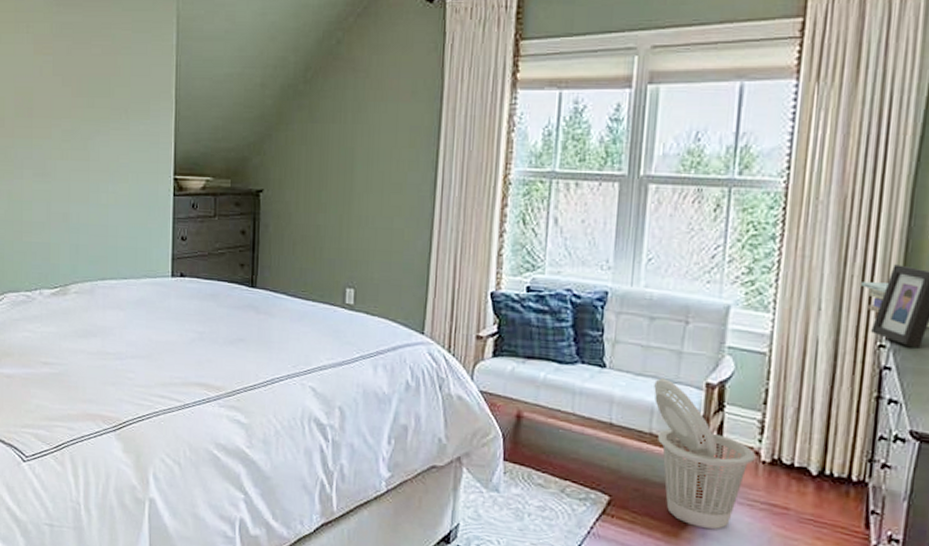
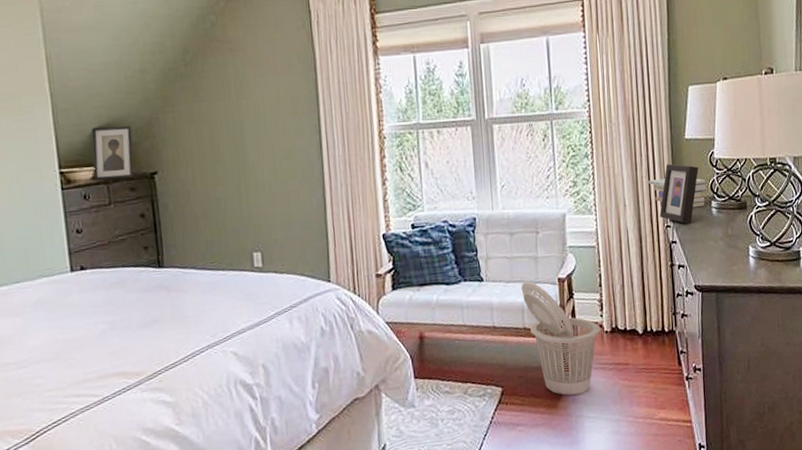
picture frame: none [203,138,245,193] -> present [92,126,134,180]

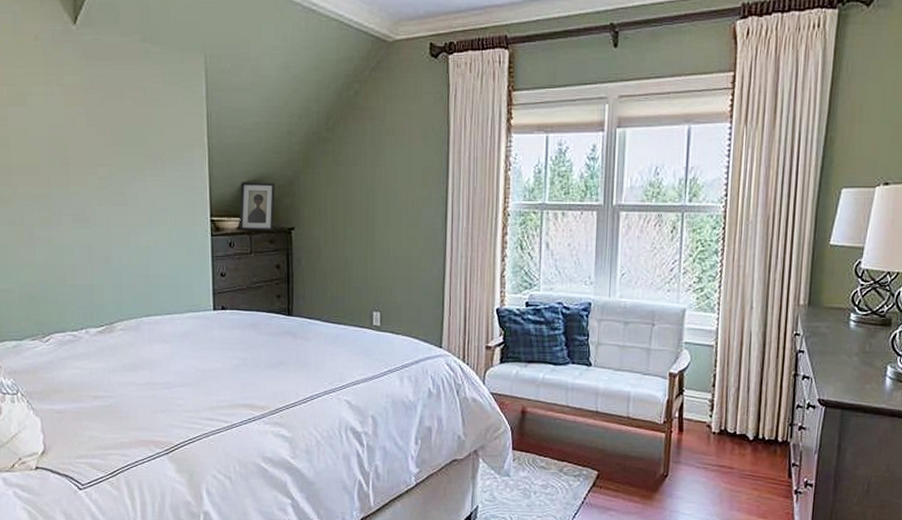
laundry basket: present [521,281,601,396] -> none [629,371,708,489]
books: present [648,179,707,208] -> none [781,284,848,319]
picture frame: present [660,164,699,224] -> none [789,269,841,335]

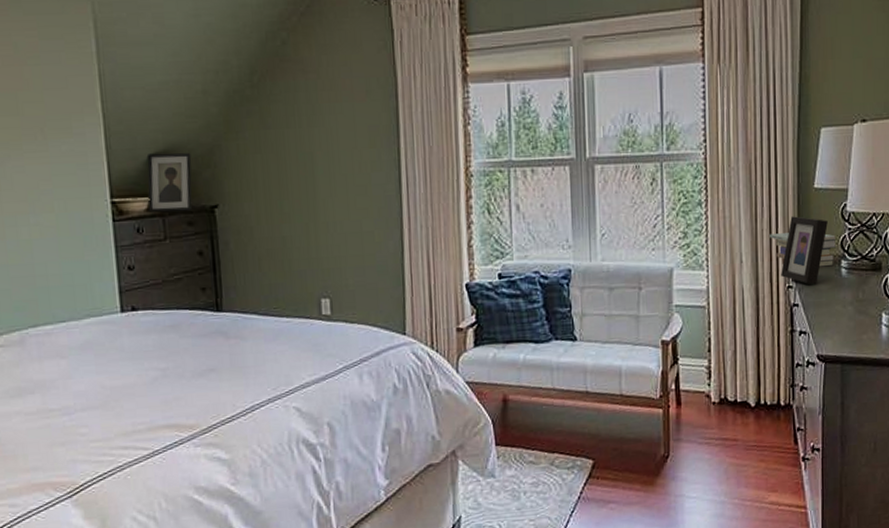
books: none [781,284,848,319] -> present [770,233,837,267]
picture frame: none [789,269,841,335] -> present [781,216,828,285]

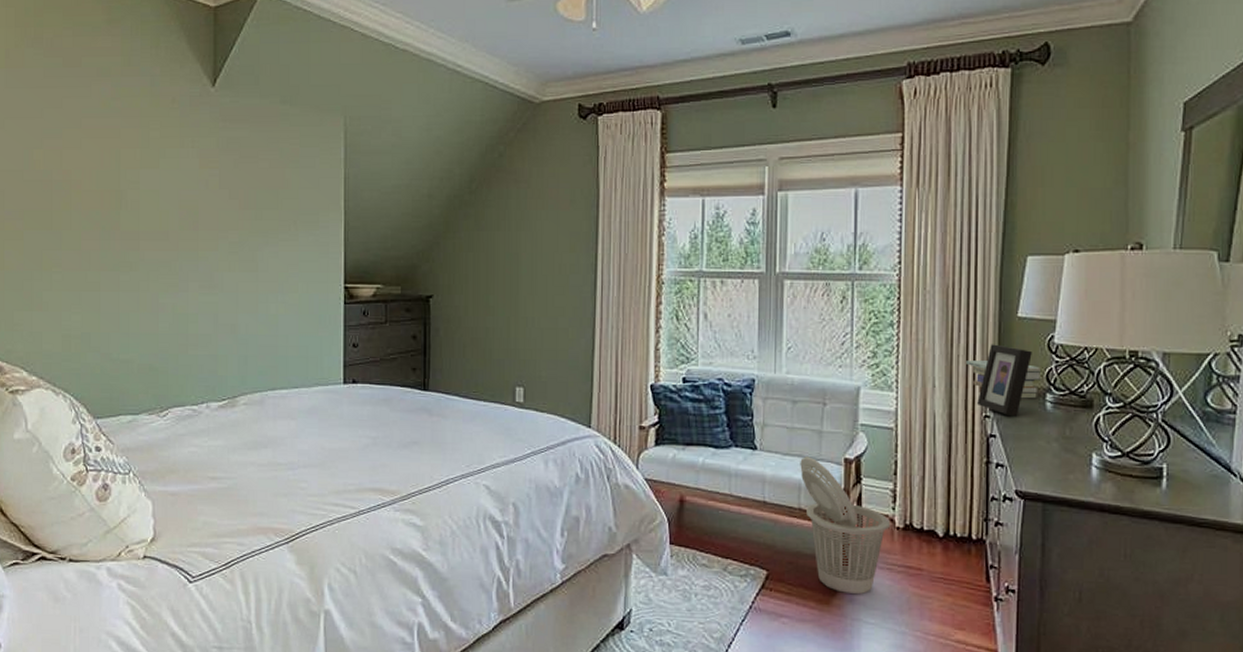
picture frame: present [147,152,193,212] -> none [374,247,414,300]
laundry basket: none [619,342,707,472] -> present [800,456,891,594]

